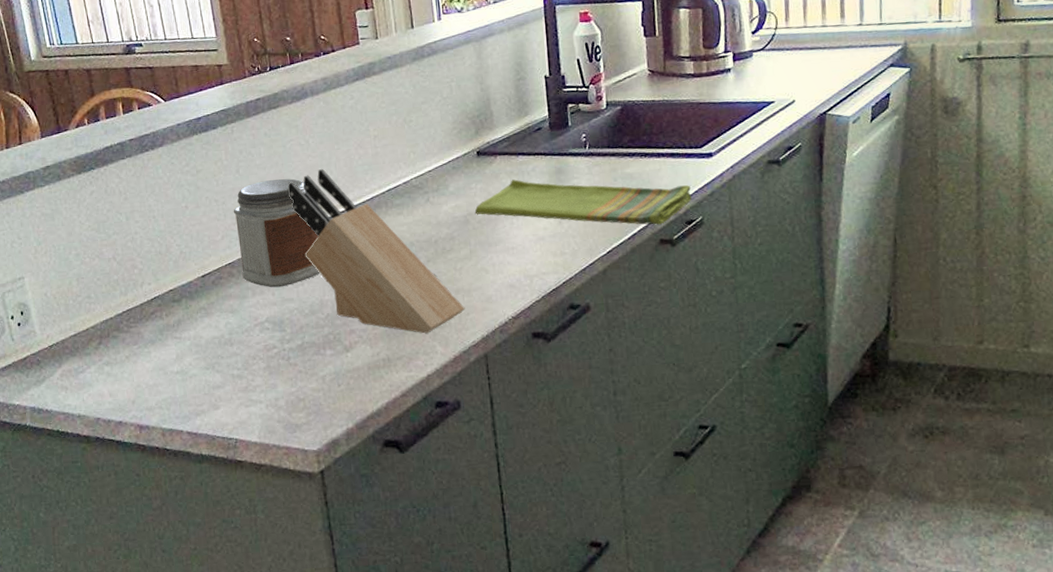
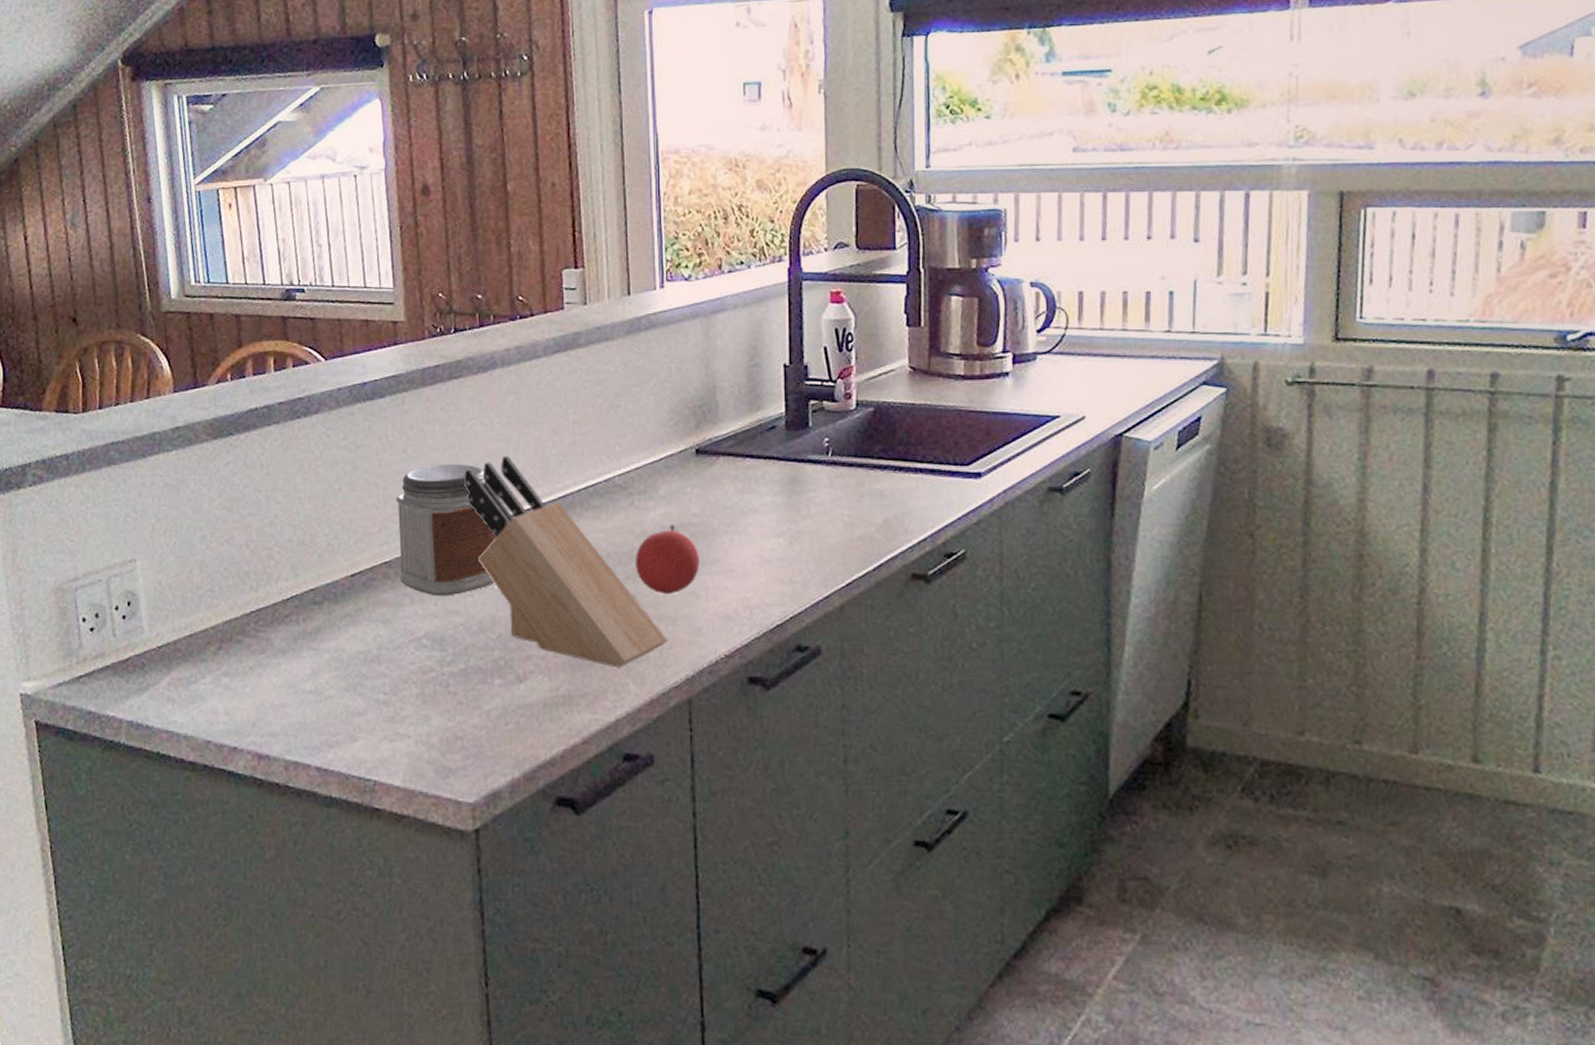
fruit: none [434,214,487,272] -> present [636,524,700,595]
dish towel: present [474,179,692,225] -> none [688,487,953,555]

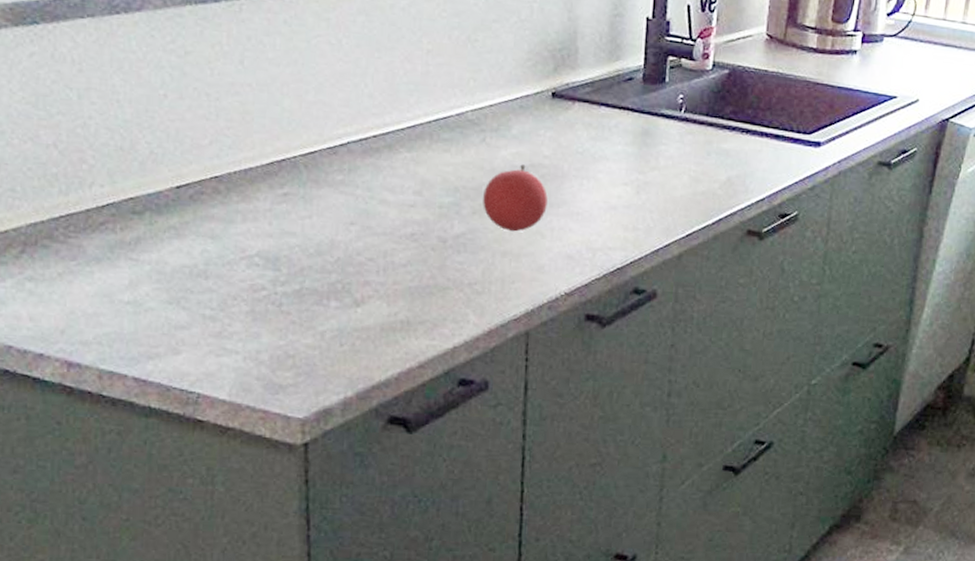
jar: present [395,465,497,596] -> none [229,80,339,217]
knife block: present [463,455,668,668] -> none [305,78,511,298]

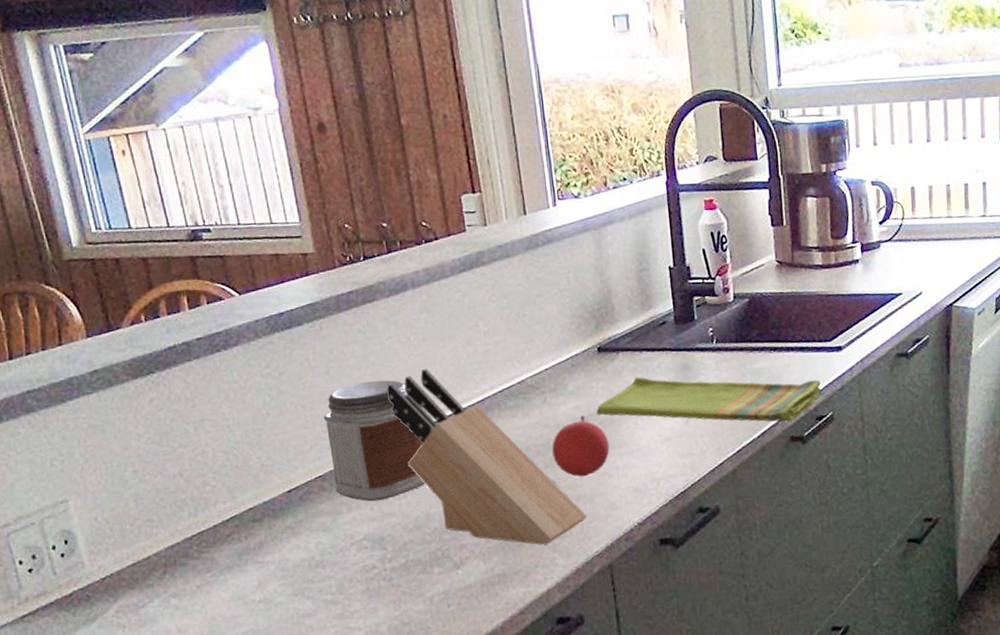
jar: none [229,80,339,217] -> present [323,380,426,502]
knife block: none [305,78,511,298] -> present [386,368,588,545]
dish towel: none [539,133,791,213] -> present [596,377,822,422]

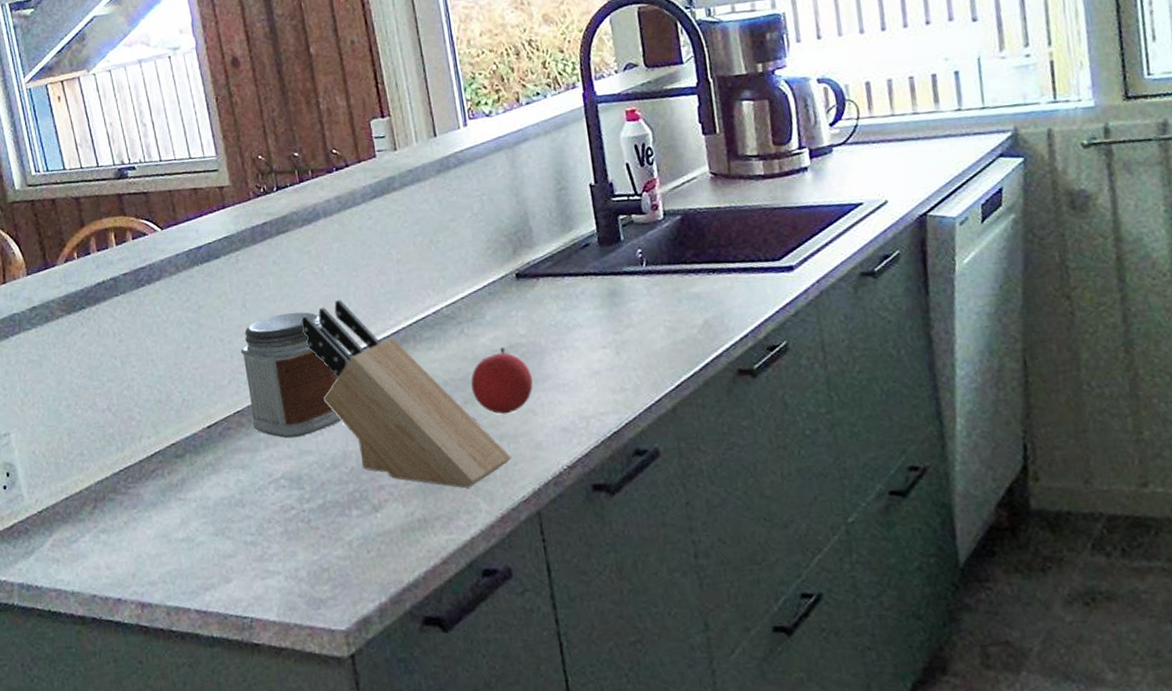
dish towel: present [596,377,822,422] -> none [517,304,773,353]

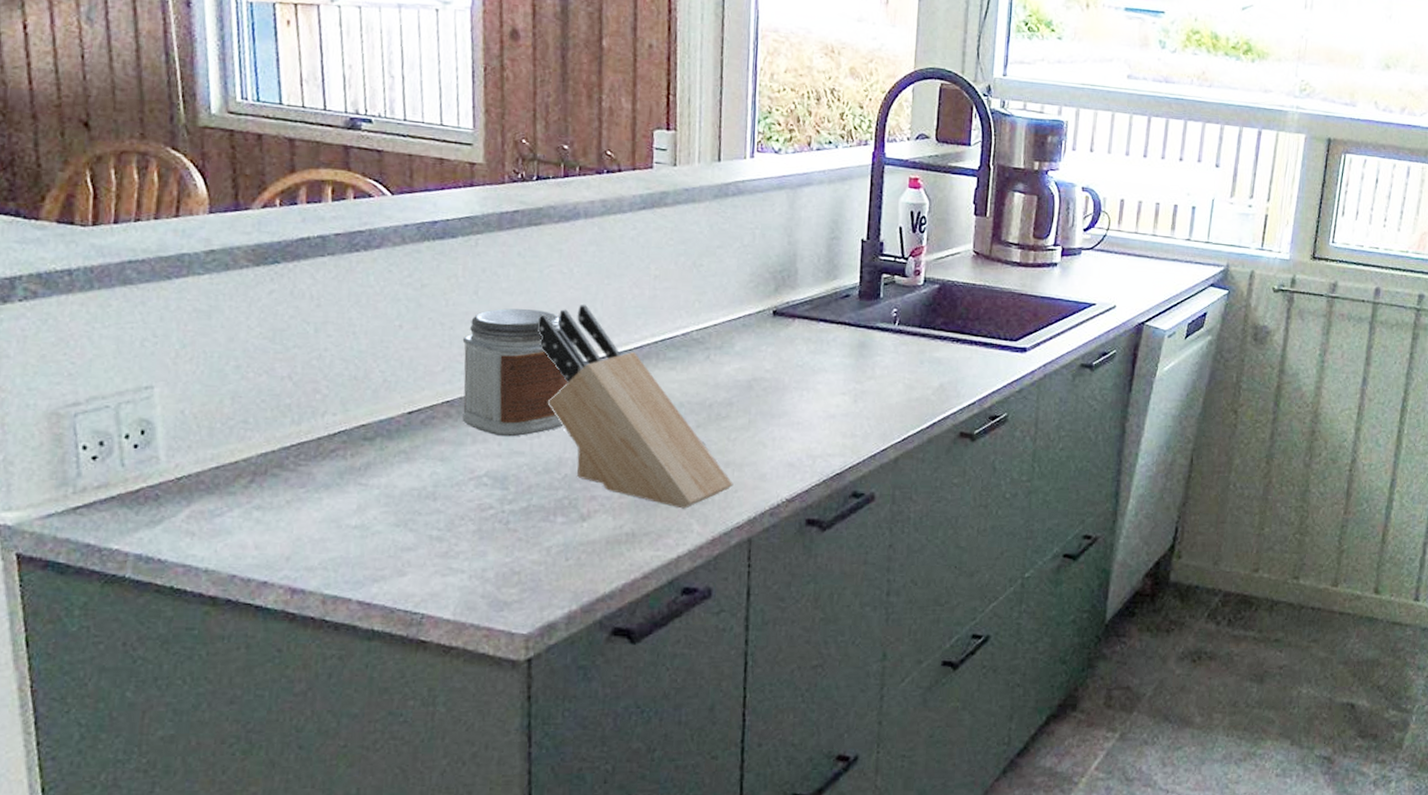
fruit: present [471,347,533,415] -> none [707,379,769,443]

